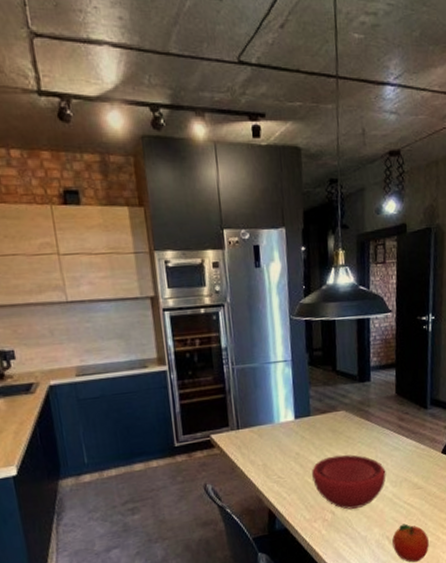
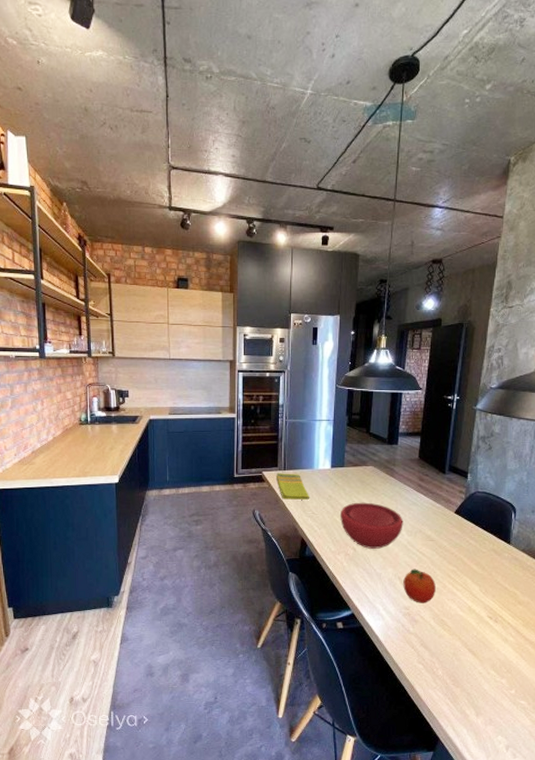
dish towel: none [228,432,274,466] -> present [276,473,310,500]

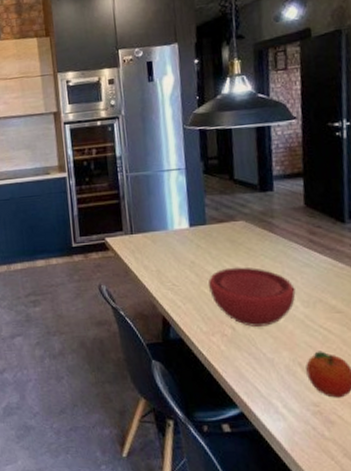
dish towel: present [276,473,310,500] -> none [122,237,168,270]

